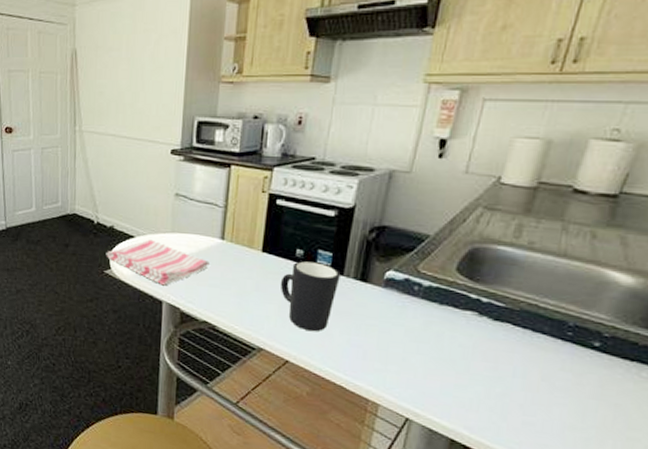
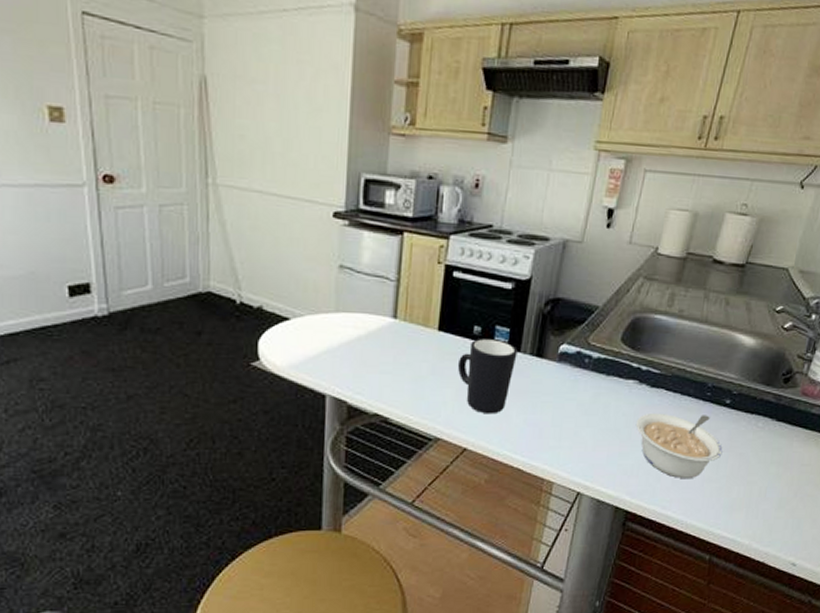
dish towel: present [106,239,210,286] -> none [253,321,381,376]
legume: none [474,347,590,424] -> present [635,412,723,479]

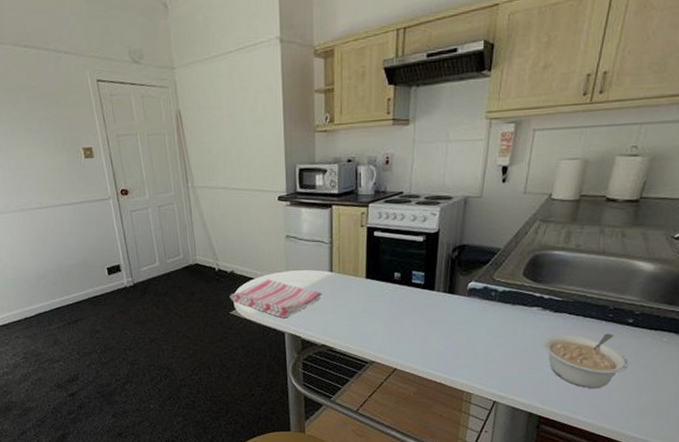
dish towel: none [253,321,381,376] -> present [229,279,322,319]
mug: present [457,338,518,414] -> none [383,281,432,341]

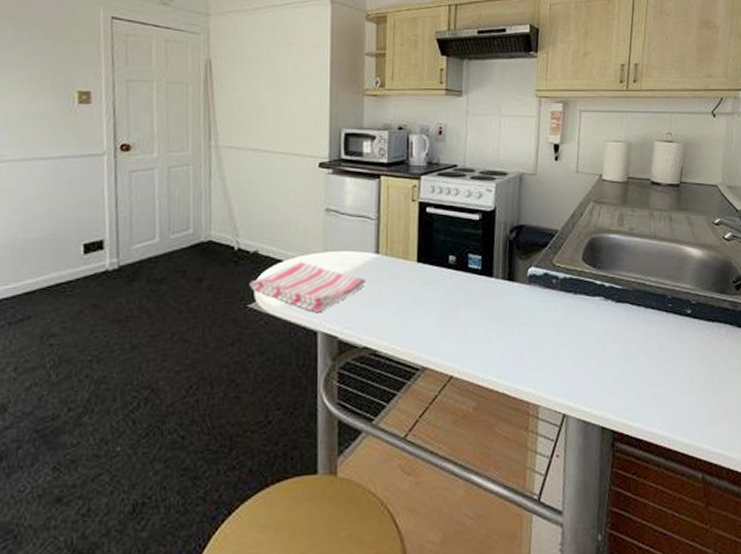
legume: present [542,333,628,389] -> none [608,326,694,393]

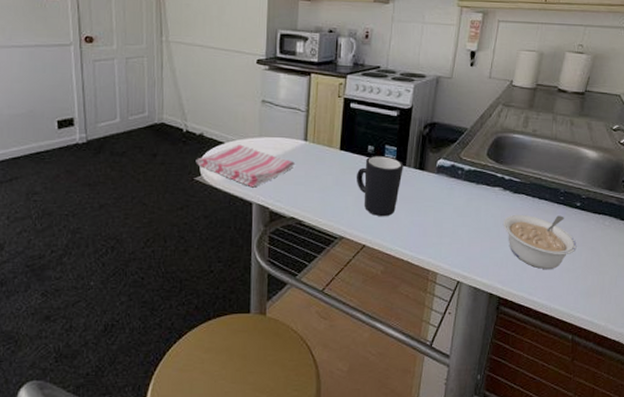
mug: none [437,266,491,340] -> present [356,155,404,217]
legume: none [608,326,694,393] -> present [502,214,577,270]

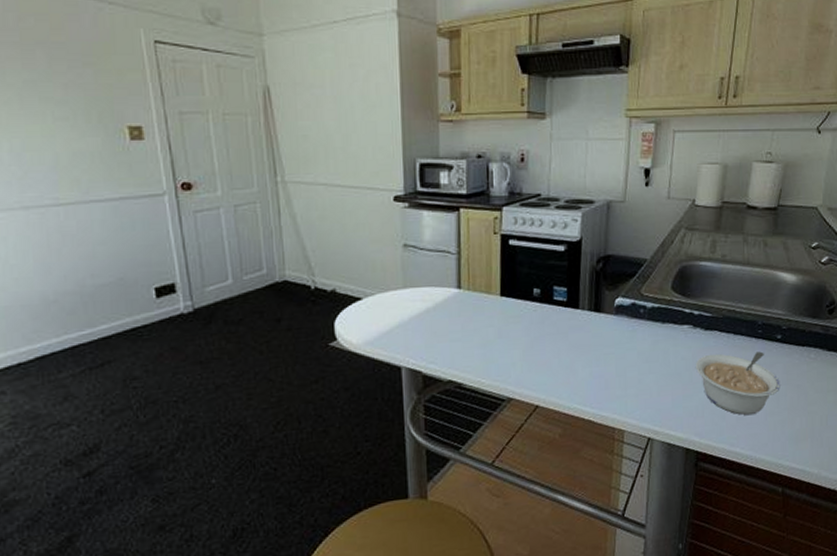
dish towel: present [196,144,295,188] -> none [329,299,448,350]
mug: present [356,155,404,217] -> none [521,298,576,371]

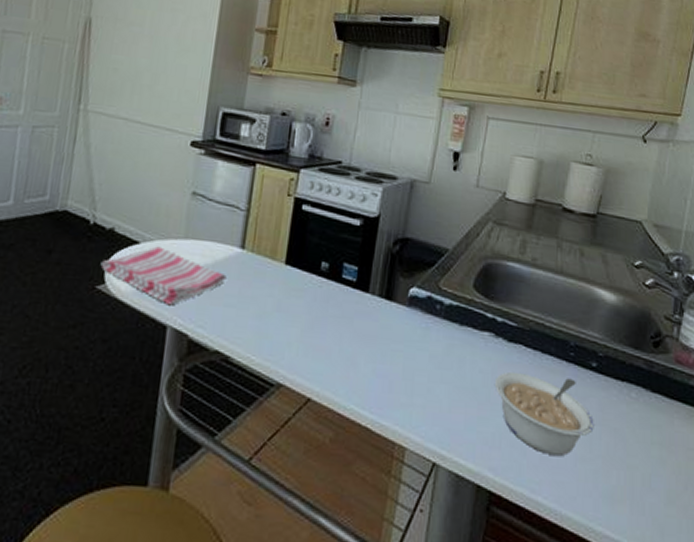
dish towel: none [329,299,448,350] -> present [100,246,227,306]

